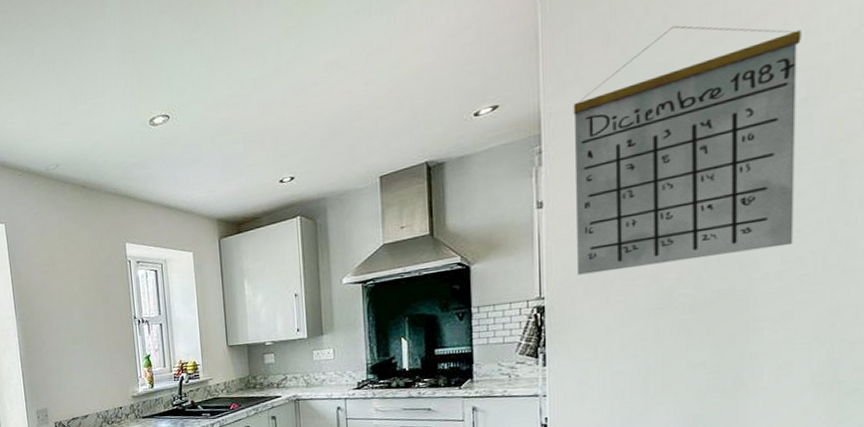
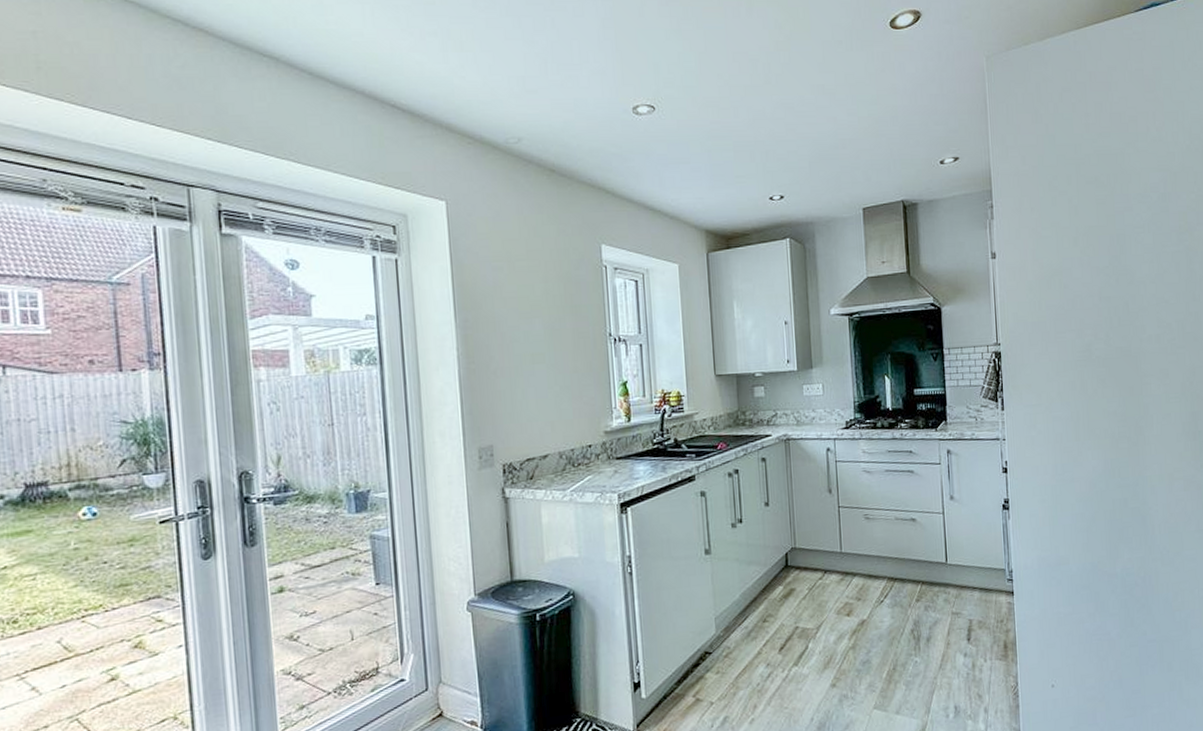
calendar: present [573,25,801,275] -> none [1014,115,1164,325]

